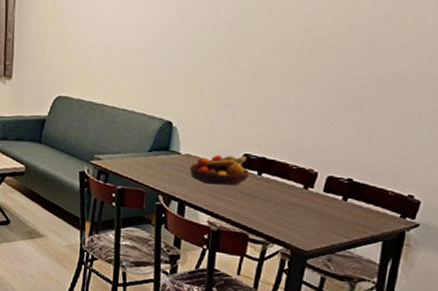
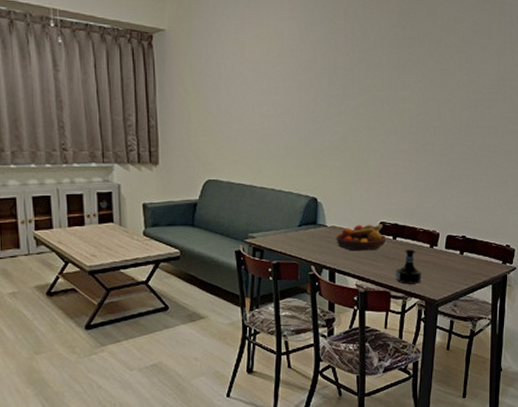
tequila bottle: none [255,187,290,229] -> present [395,248,422,284]

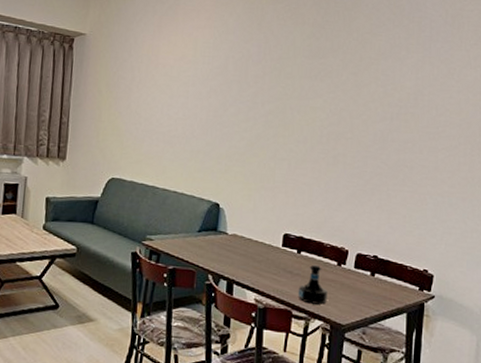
fruit bowl: present [336,224,387,251] -> none [236,234,291,264]

